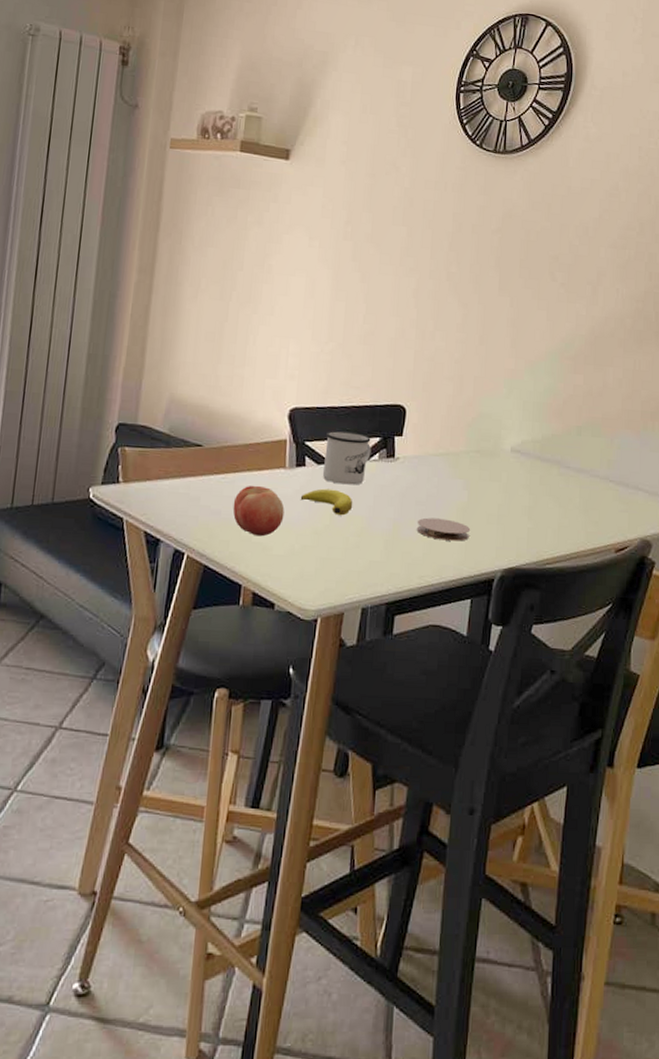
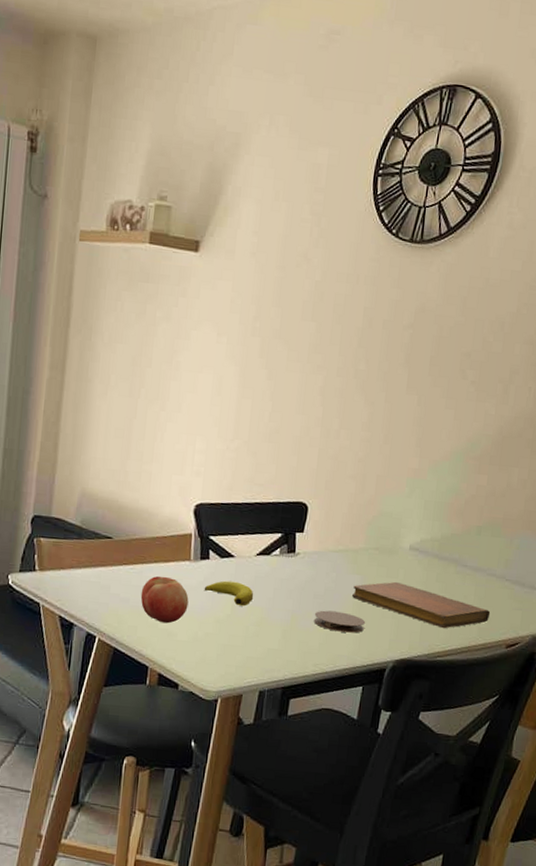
mug: present [322,431,372,485] -> none [225,526,273,578]
notebook: none [454,485,597,534] -> present [351,581,491,629]

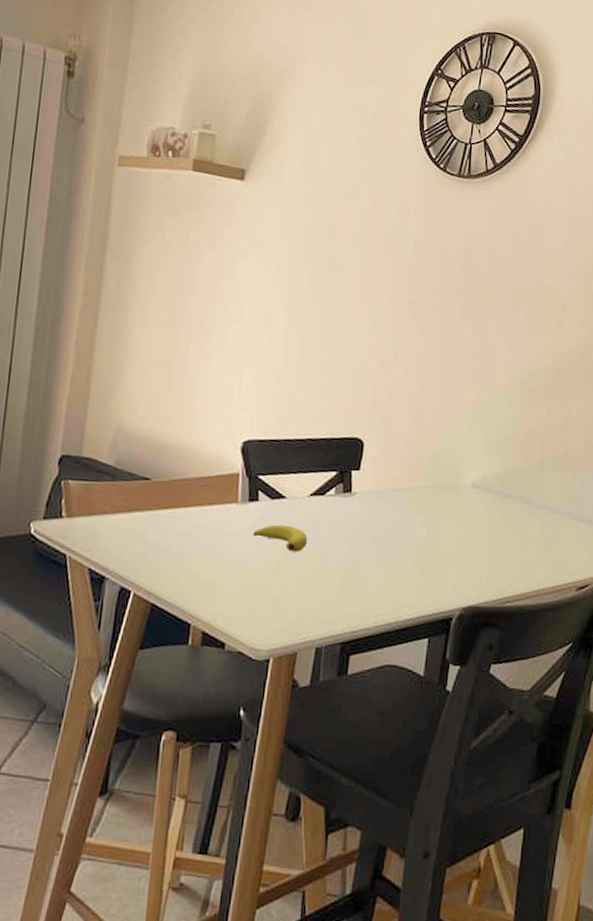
fruit: present [140,575,189,624] -> none [182,520,236,574]
coaster: present [313,610,366,633] -> none [373,554,429,579]
notebook: present [351,581,491,629] -> none [413,521,558,572]

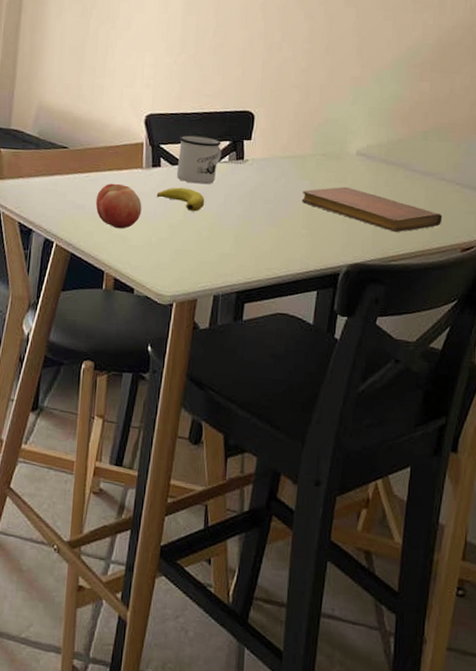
fruit: none [182,520,236,574] -> present [95,183,142,229]
mug: none [276,464,328,521] -> present [176,135,222,185]
notebook: none [413,521,558,572] -> present [301,186,443,233]

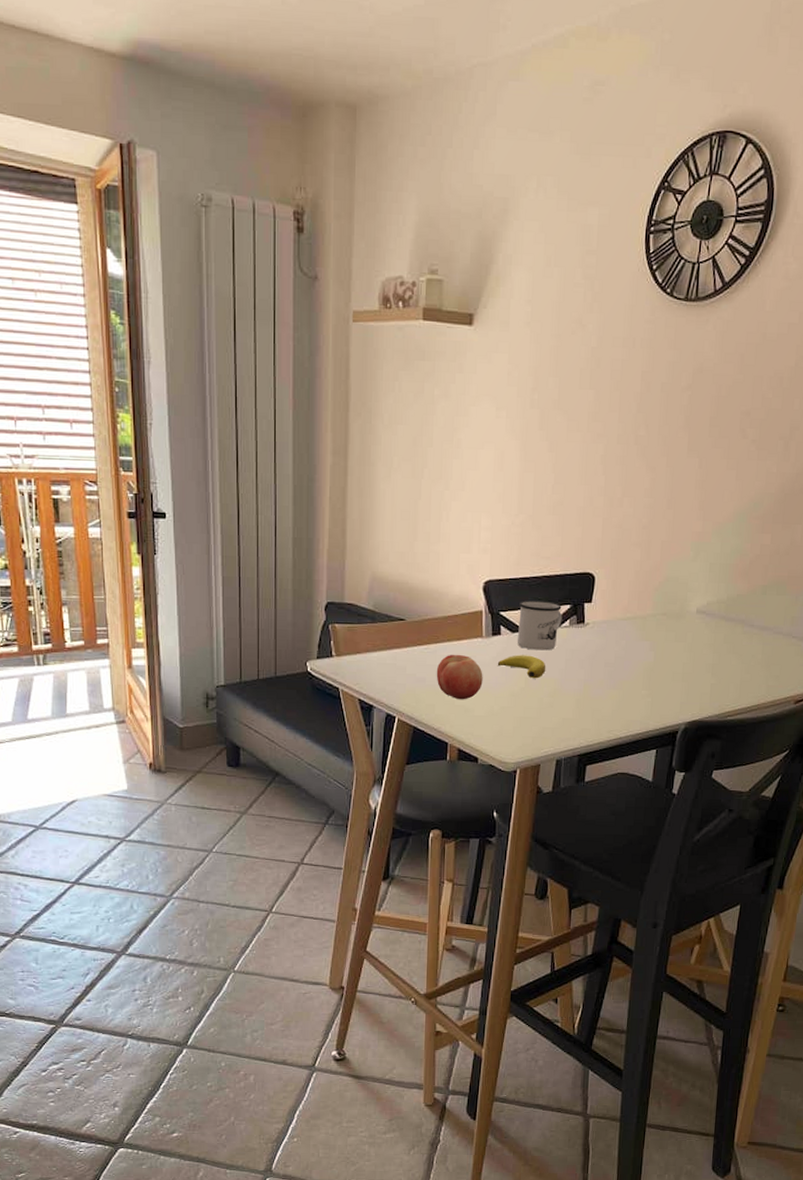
notebook: present [301,186,443,233] -> none [641,645,779,689]

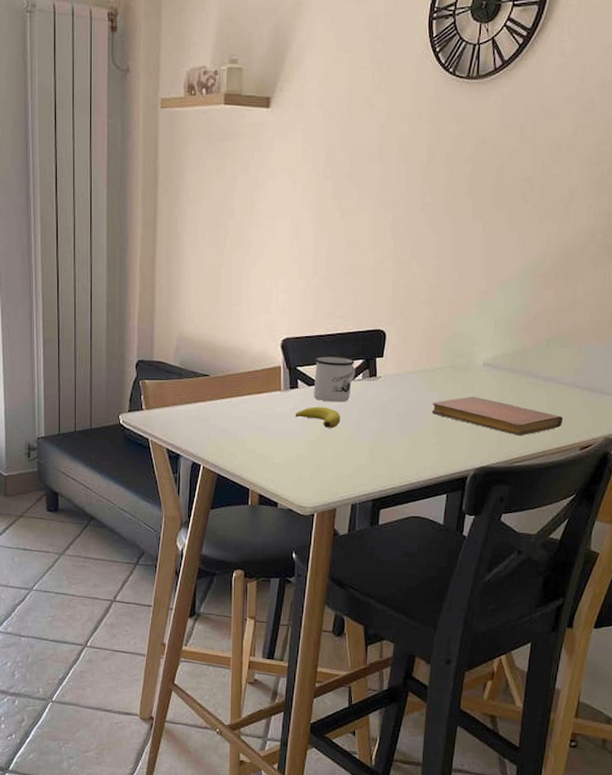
fruit: present [436,654,483,700] -> none [238,406,282,449]
notebook: none [641,645,779,689] -> present [431,396,564,436]

